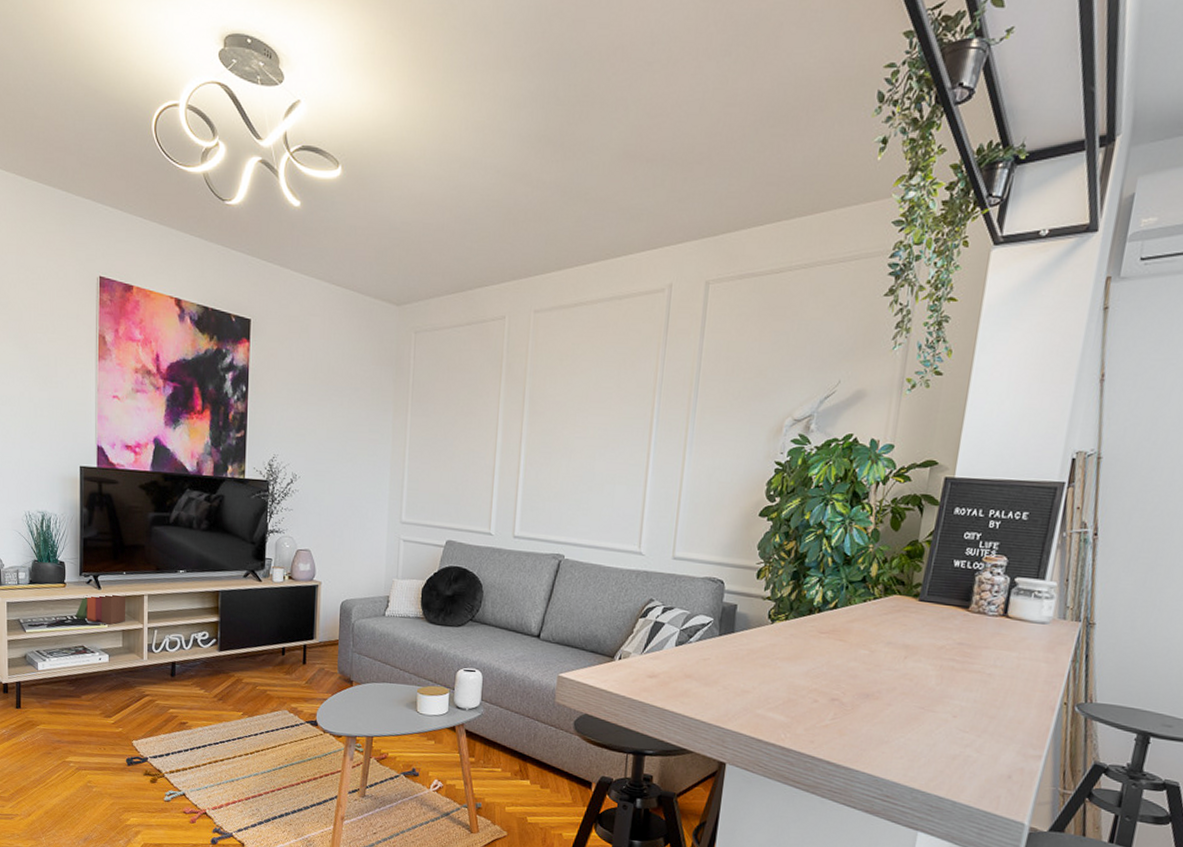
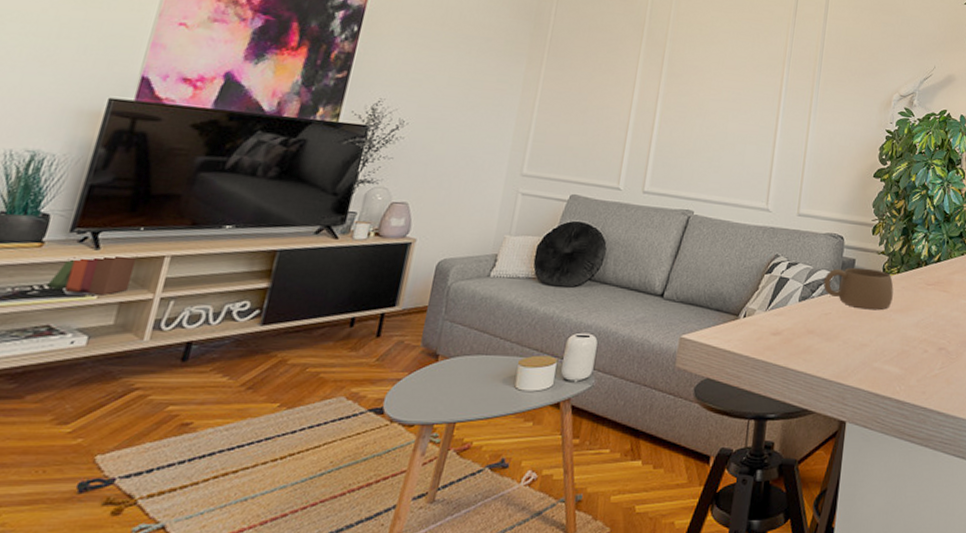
cup: none [701,613,780,658] -> present [823,267,894,310]

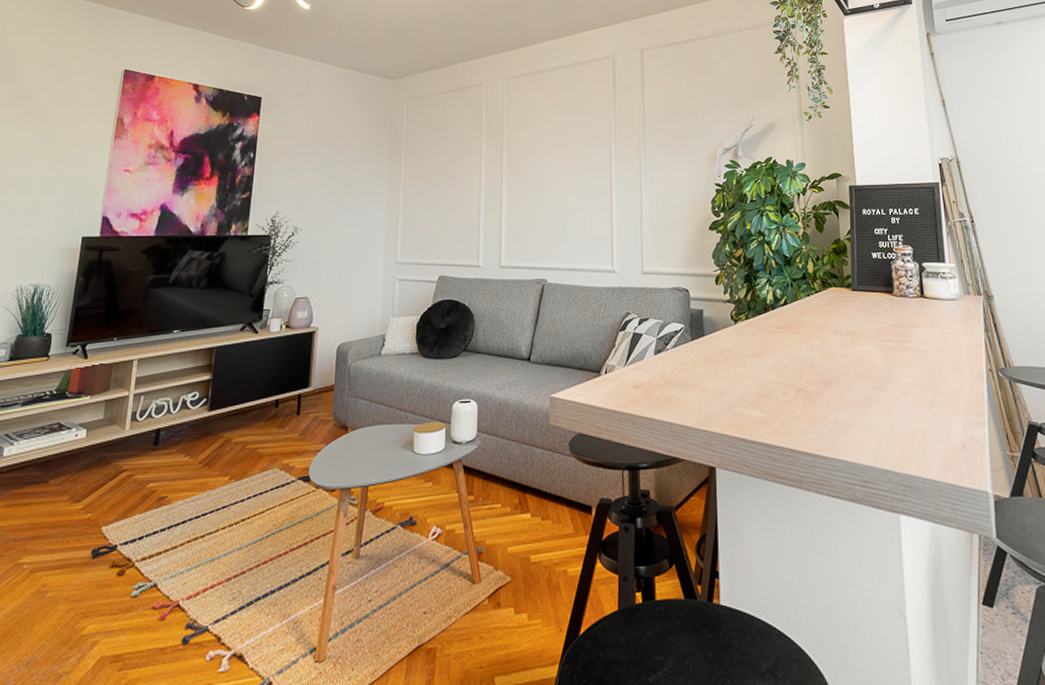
cup: present [823,267,894,310] -> none [675,317,745,357]

